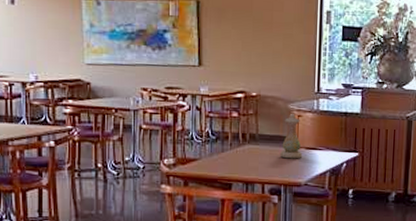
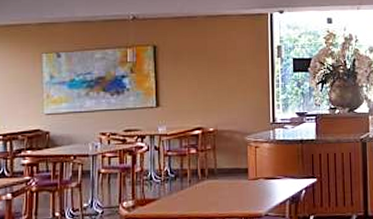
vase: present [279,113,303,159] -> none [238,144,262,191]

